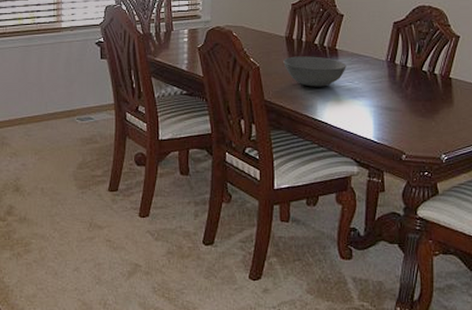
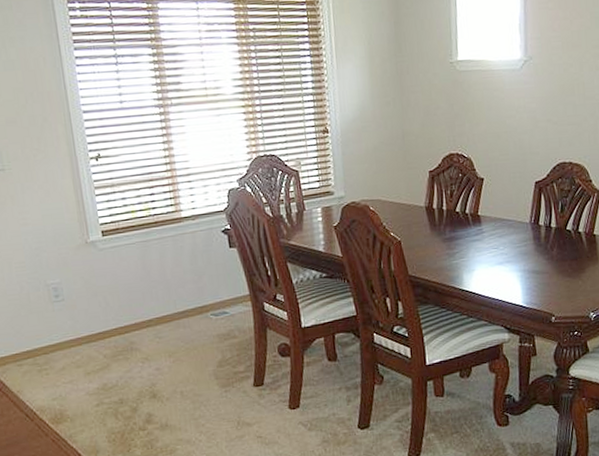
bowl: present [283,56,346,87] -> none [425,224,490,257]

